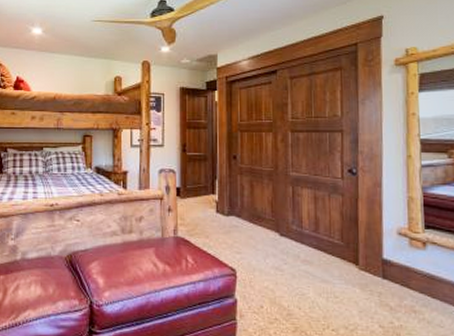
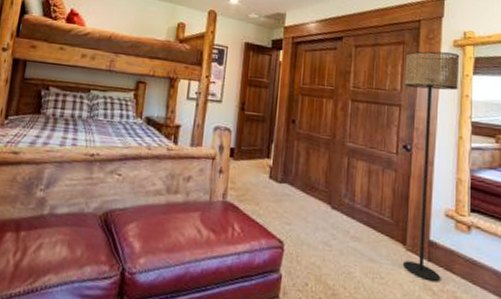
floor lamp: none [344,72,403,298] -> present [403,51,460,282]

